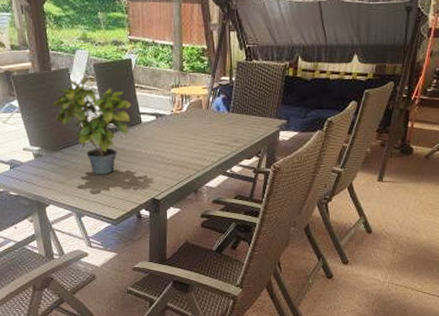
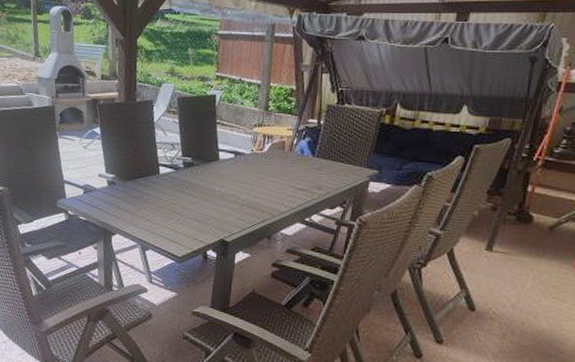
potted plant: present [52,78,131,175] -> none [132,111,210,210]

